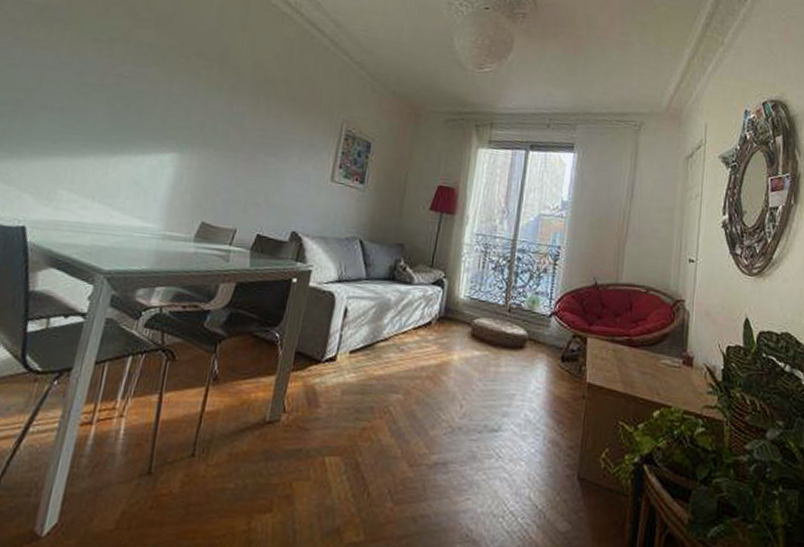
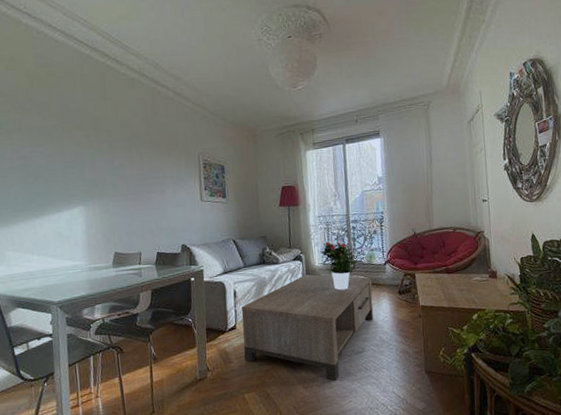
coffee table: none [336,306,530,466] -> present [241,274,374,382]
potted flower: none [469,269,517,339] -> present [320,241,359,290]

